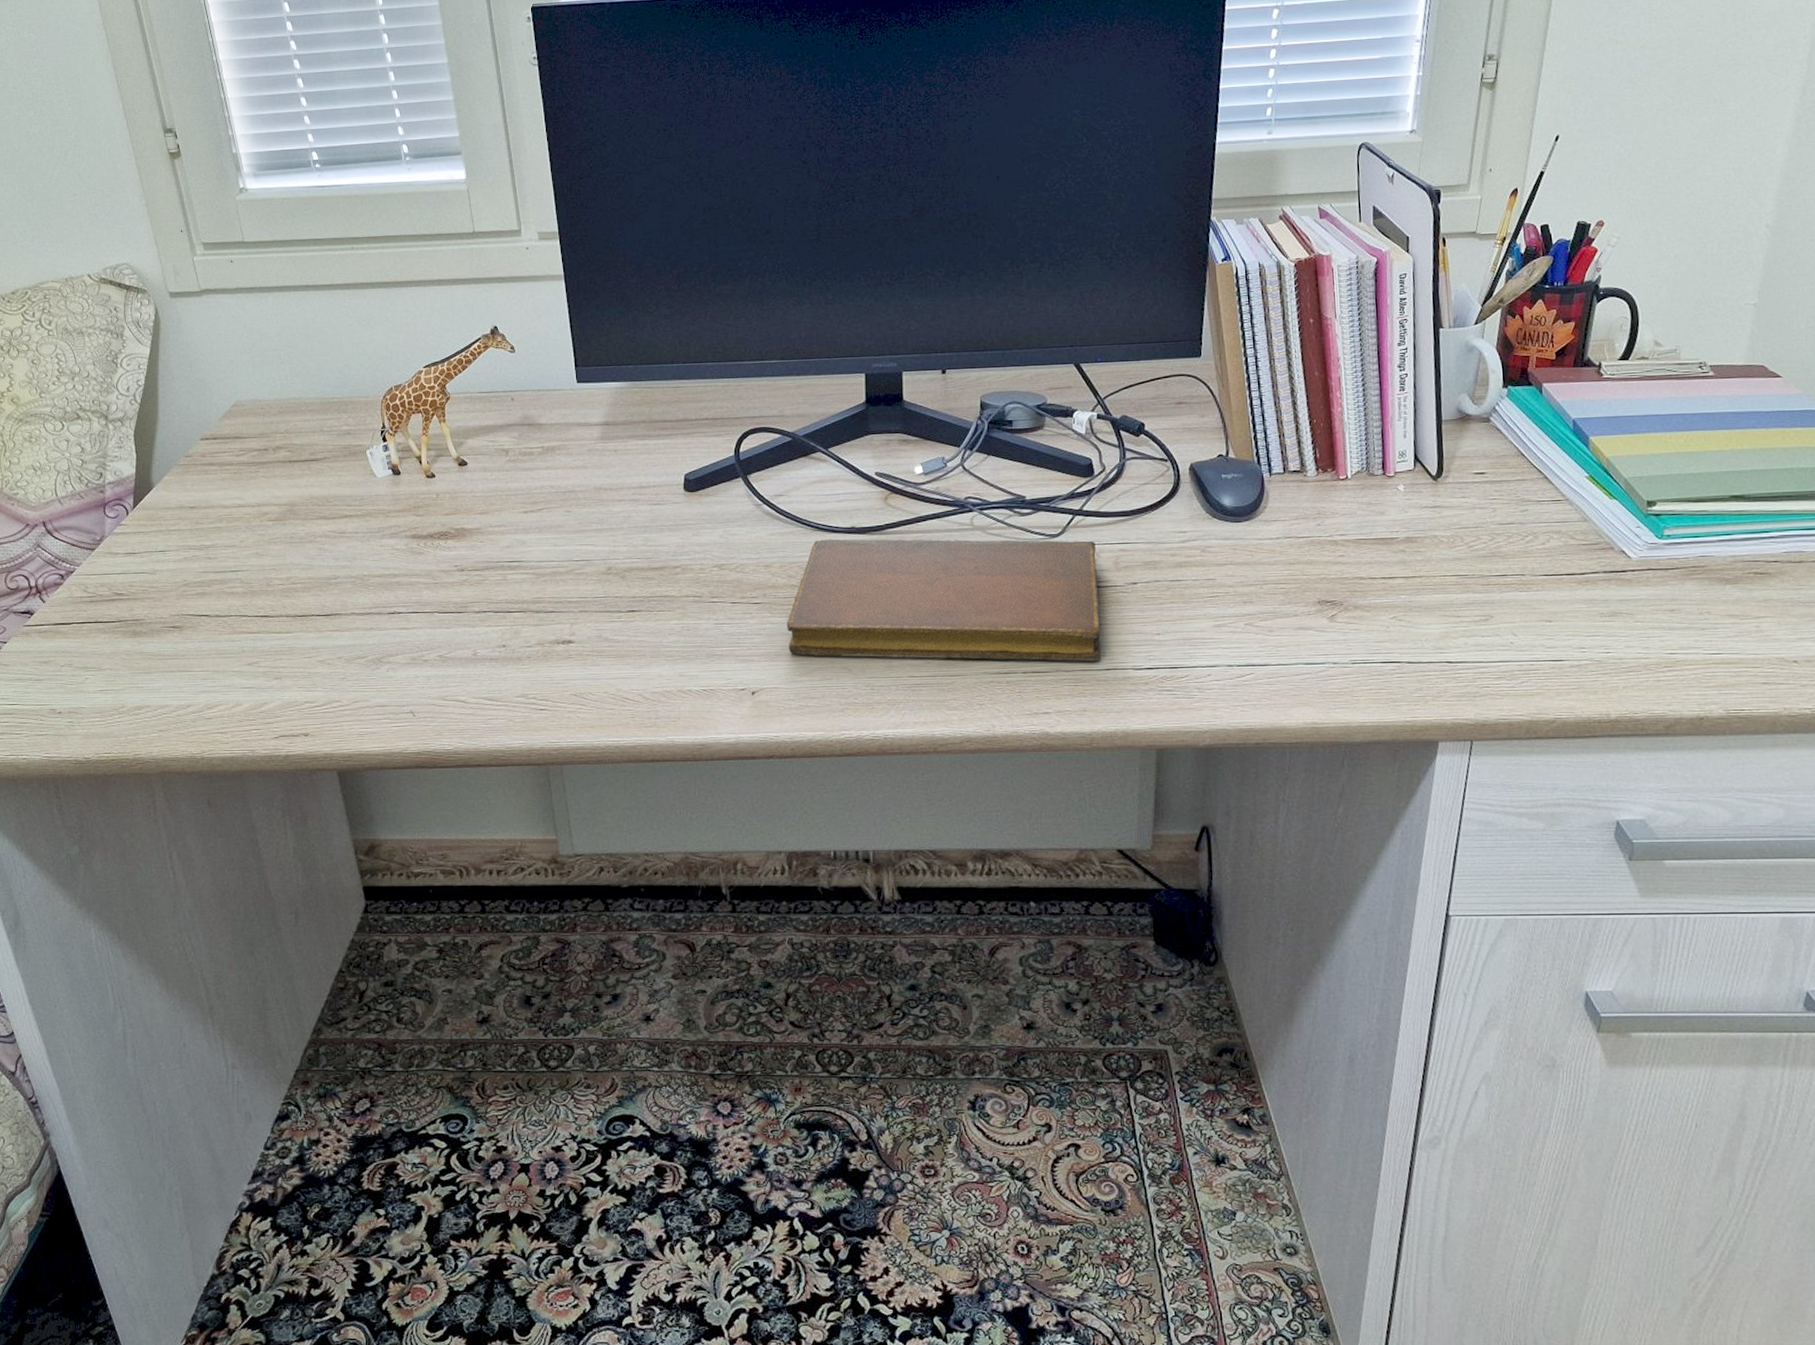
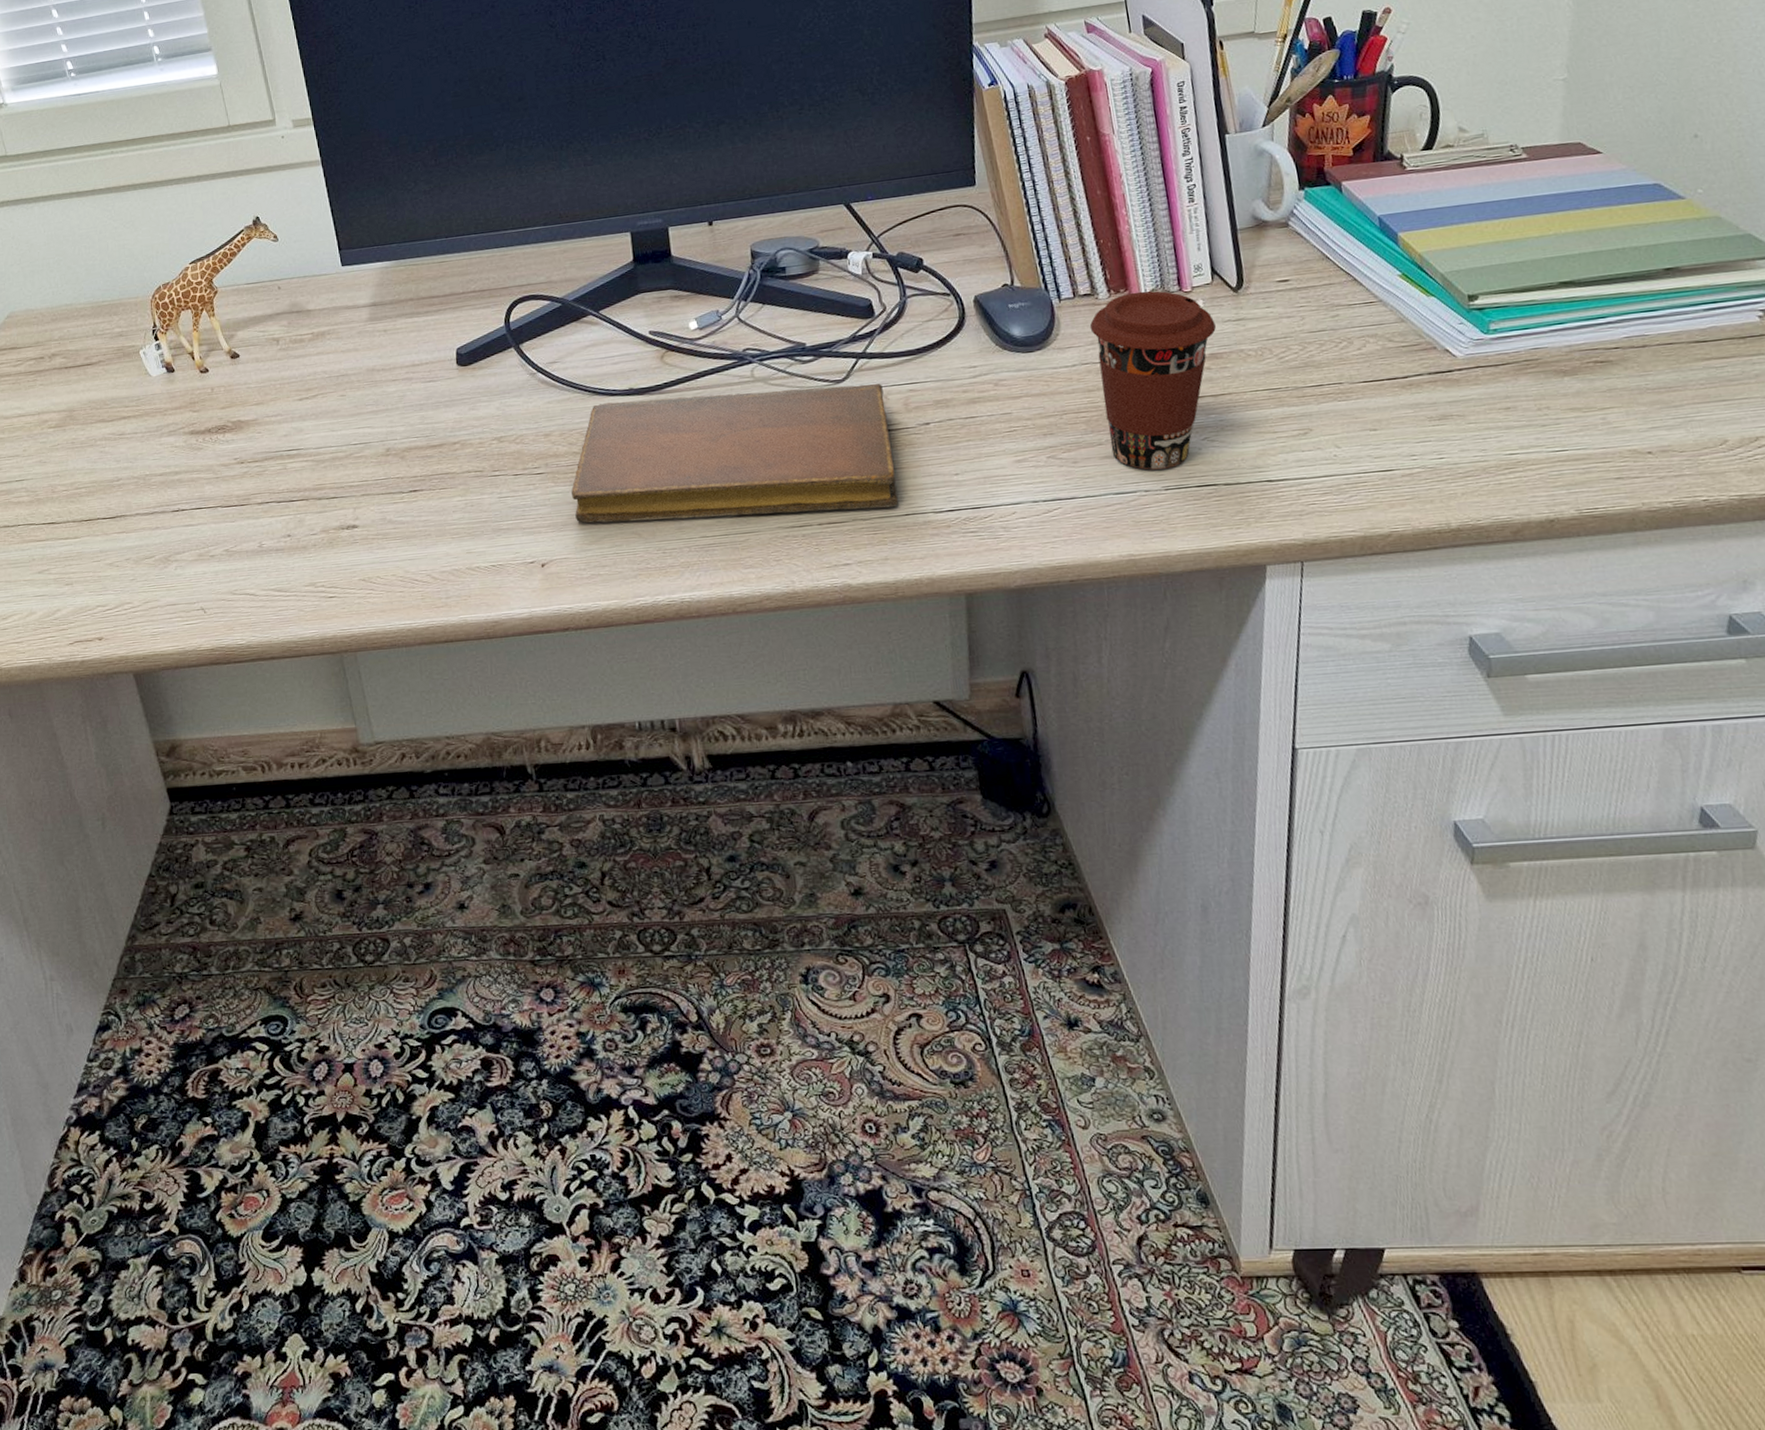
coffee cup: none [1296,472,1414,644] -> present [1089,291,1217,470]

